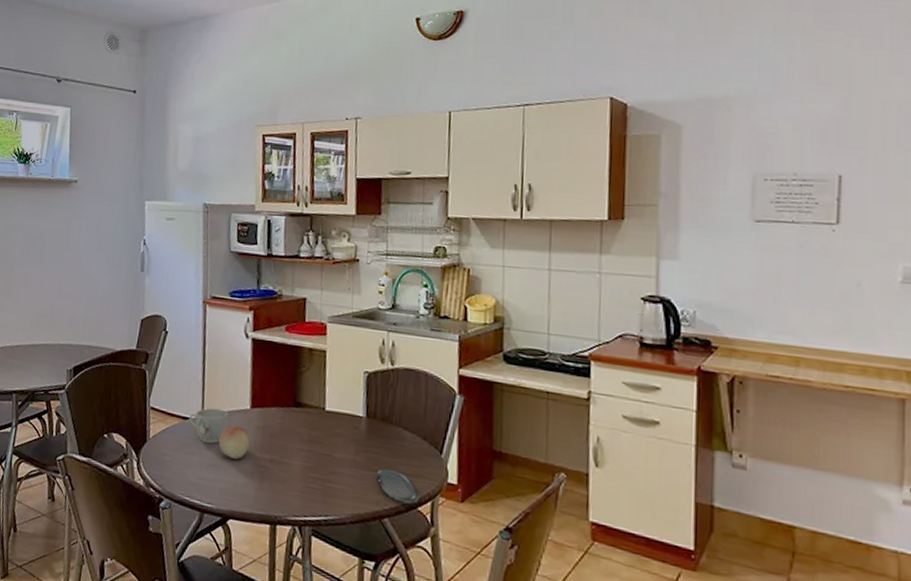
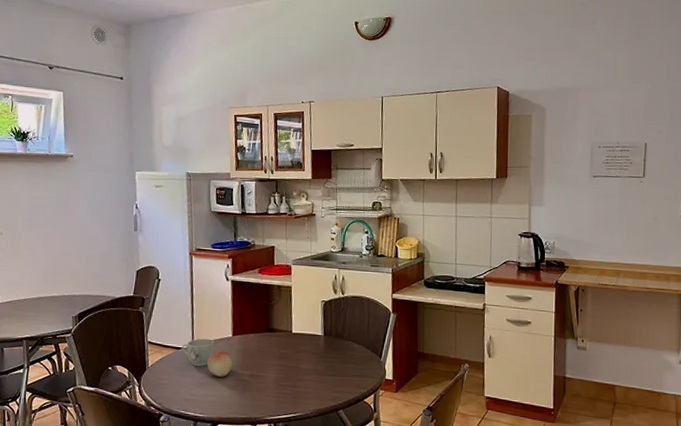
oval tray: present [376,468,420,504] -> none [332,373,365,398]

